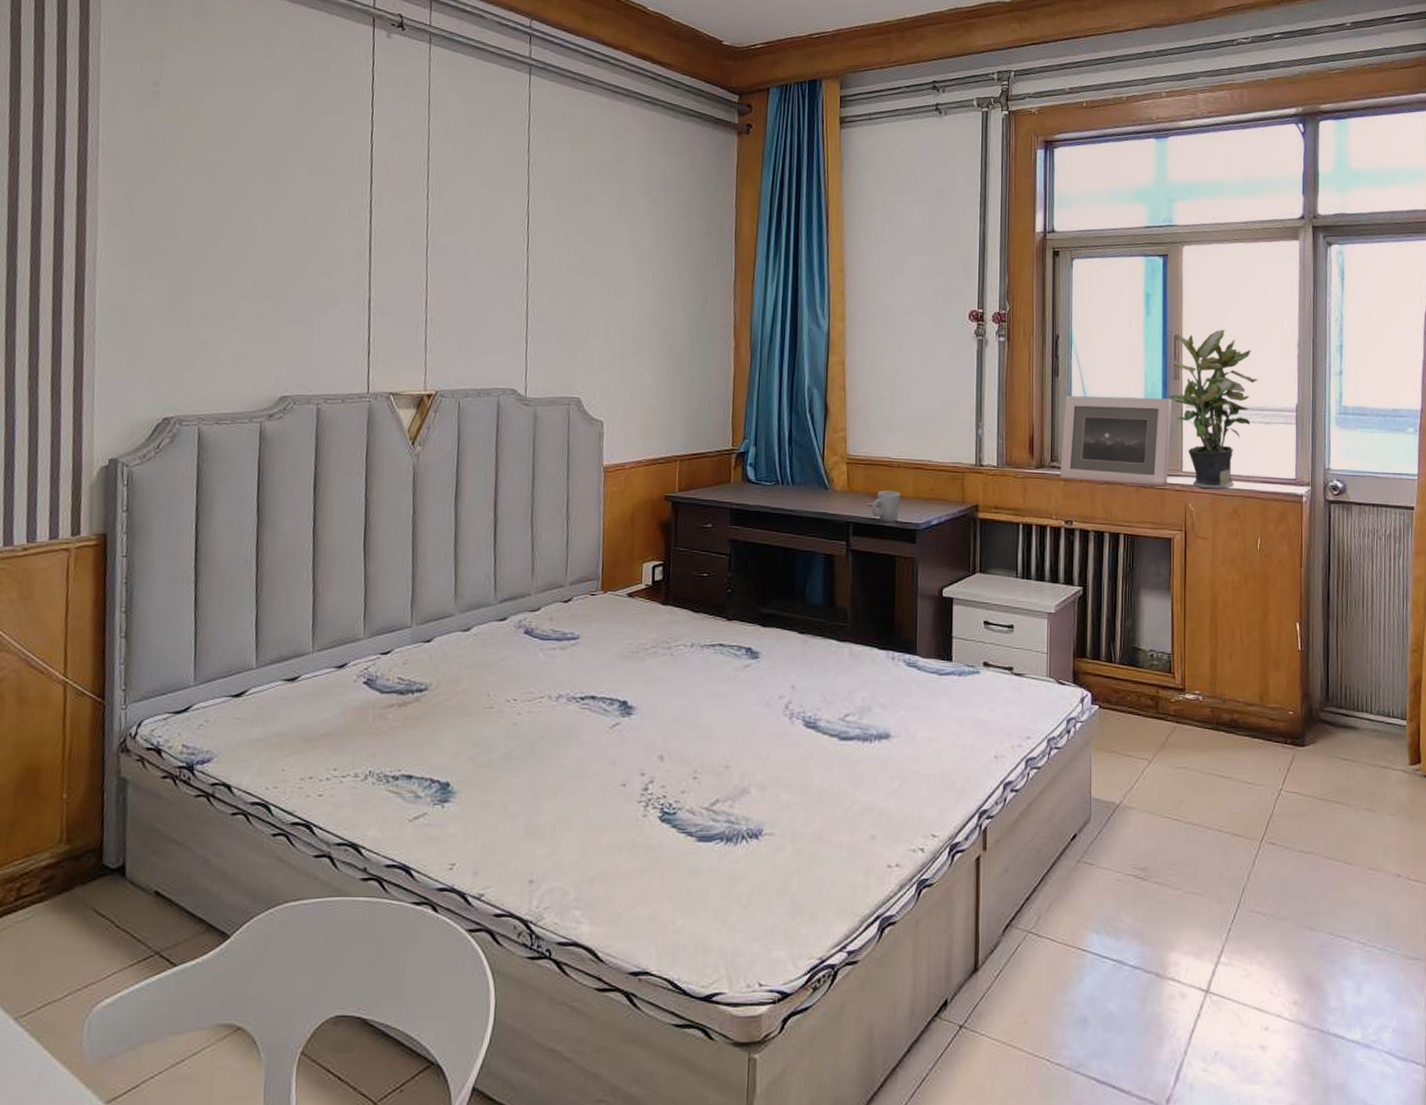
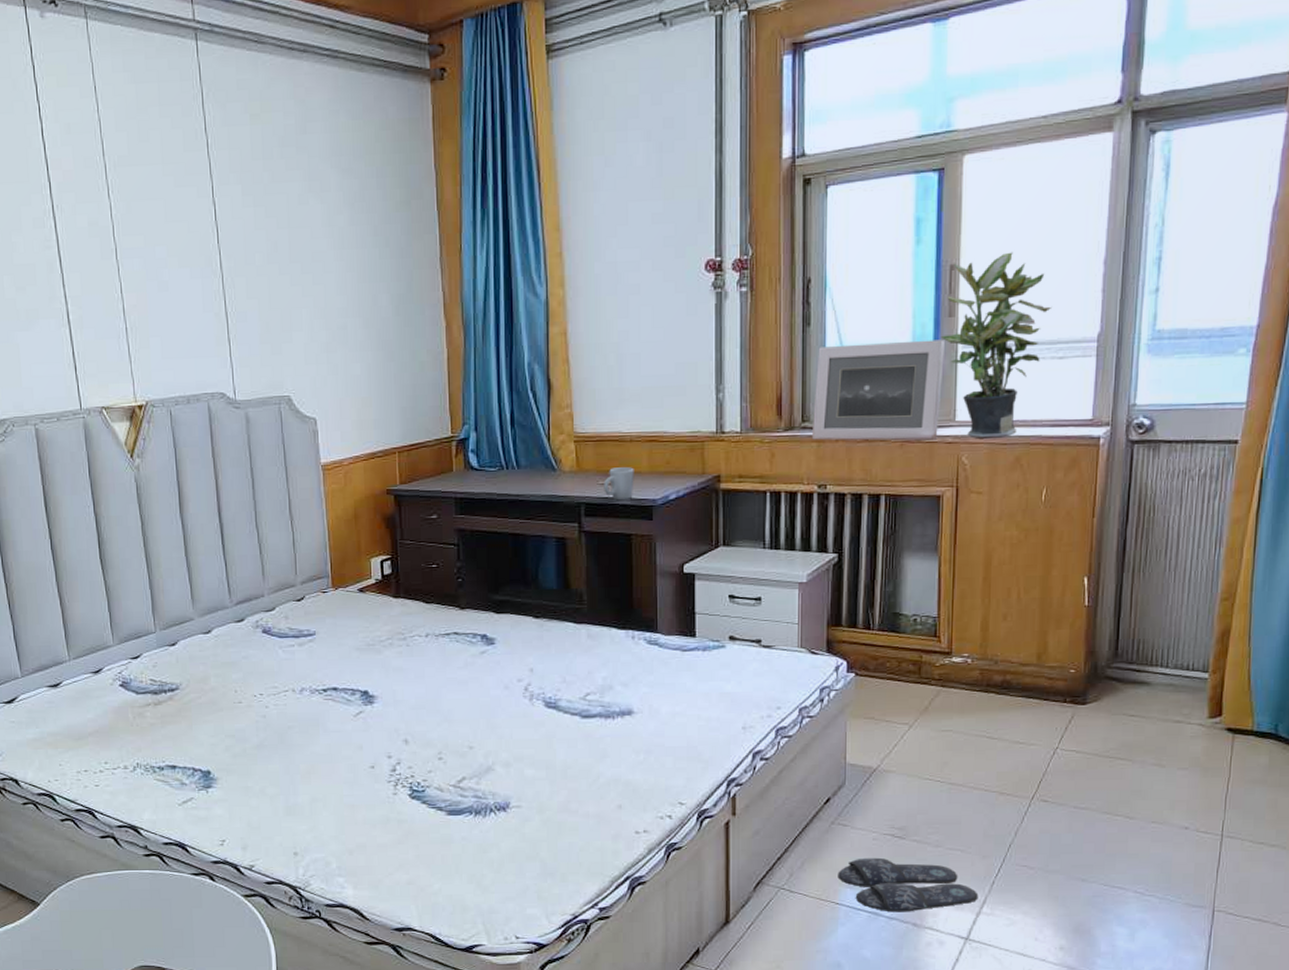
slippers: none [1084,900,1216,961] -> present [838,857,979,912]

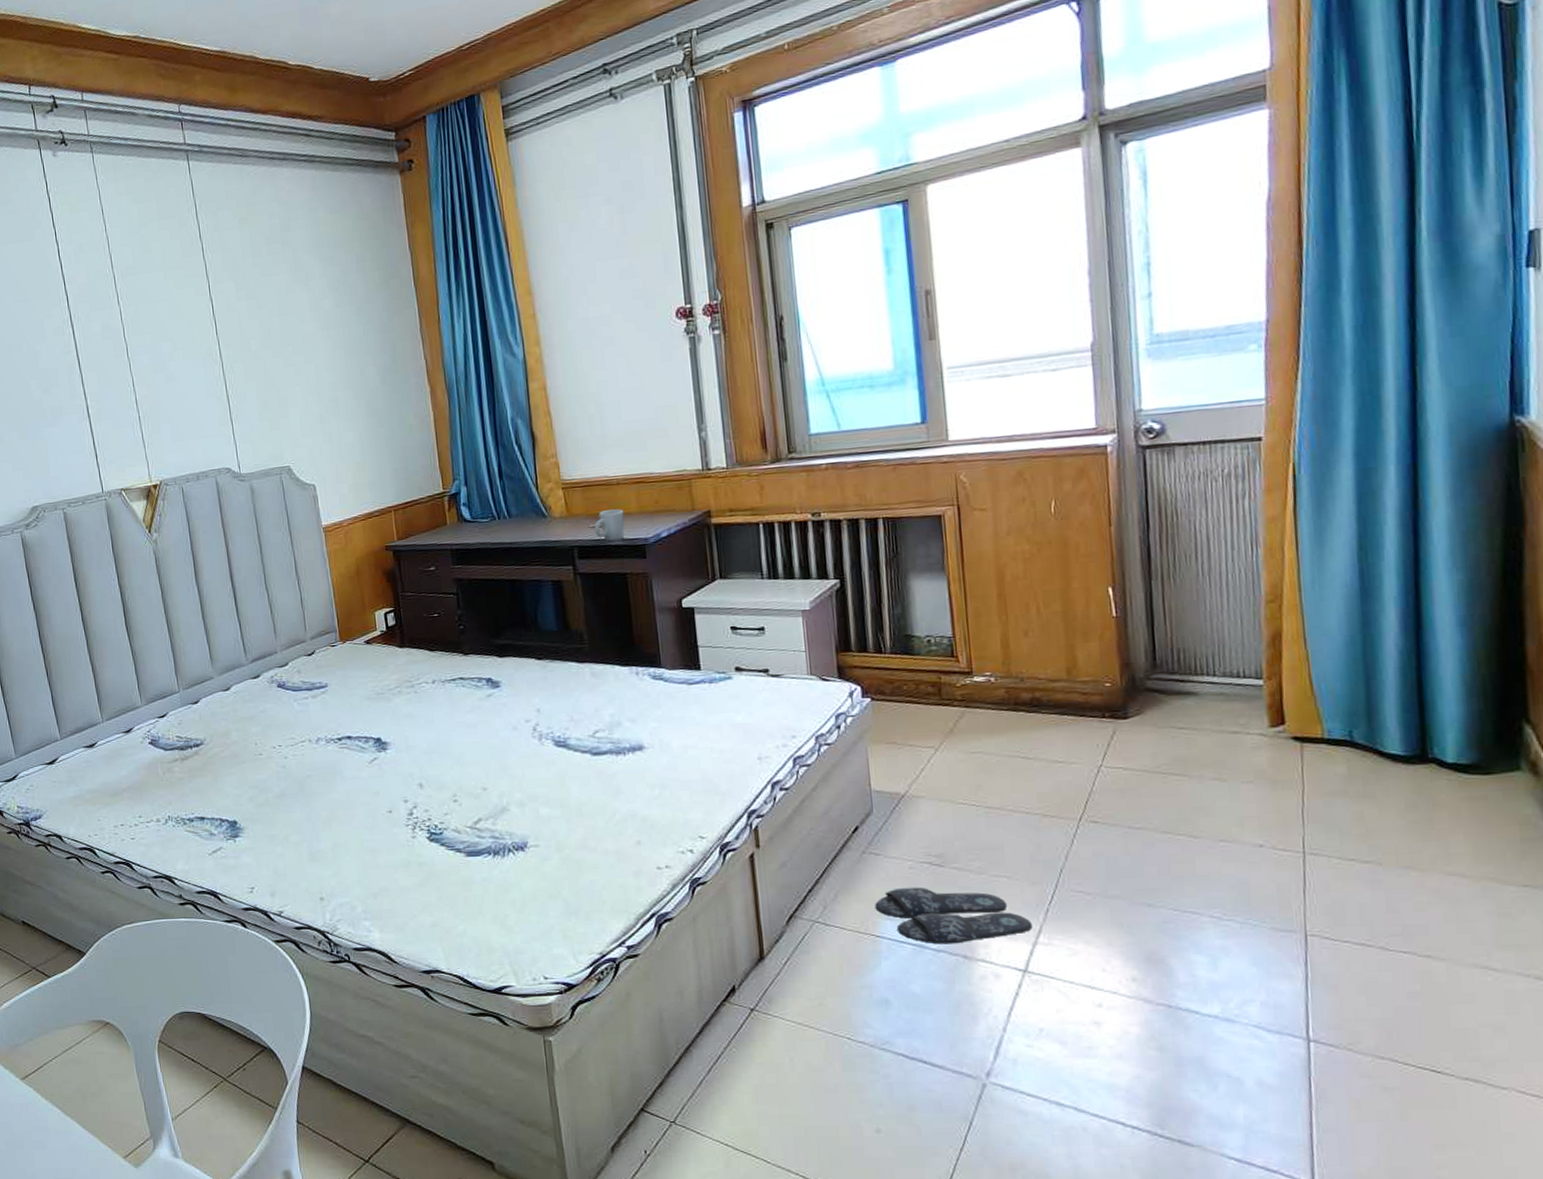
picture frame: present [811,339,946,441] -> none [798,362,932,470]
potted plant: present [940,252,1052,440] -> none [923,272,1039,457]

